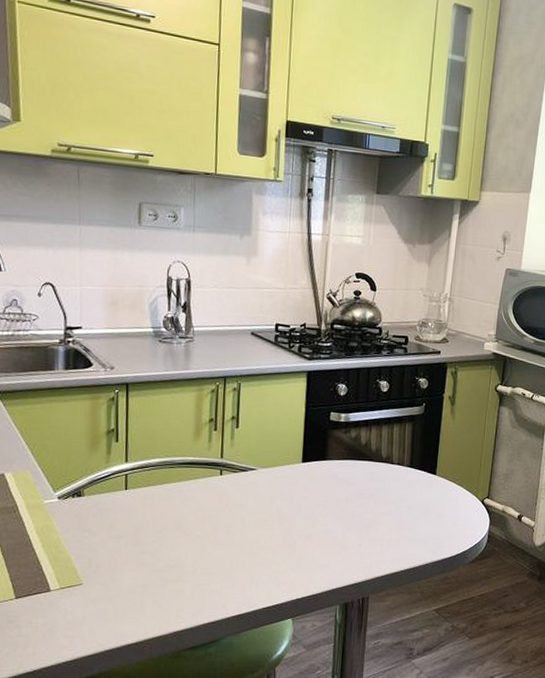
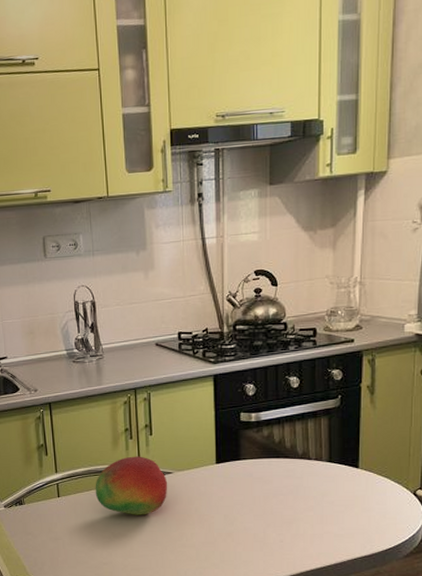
fruit: none [169,449,251,514] -> present [95,456,168,515]

